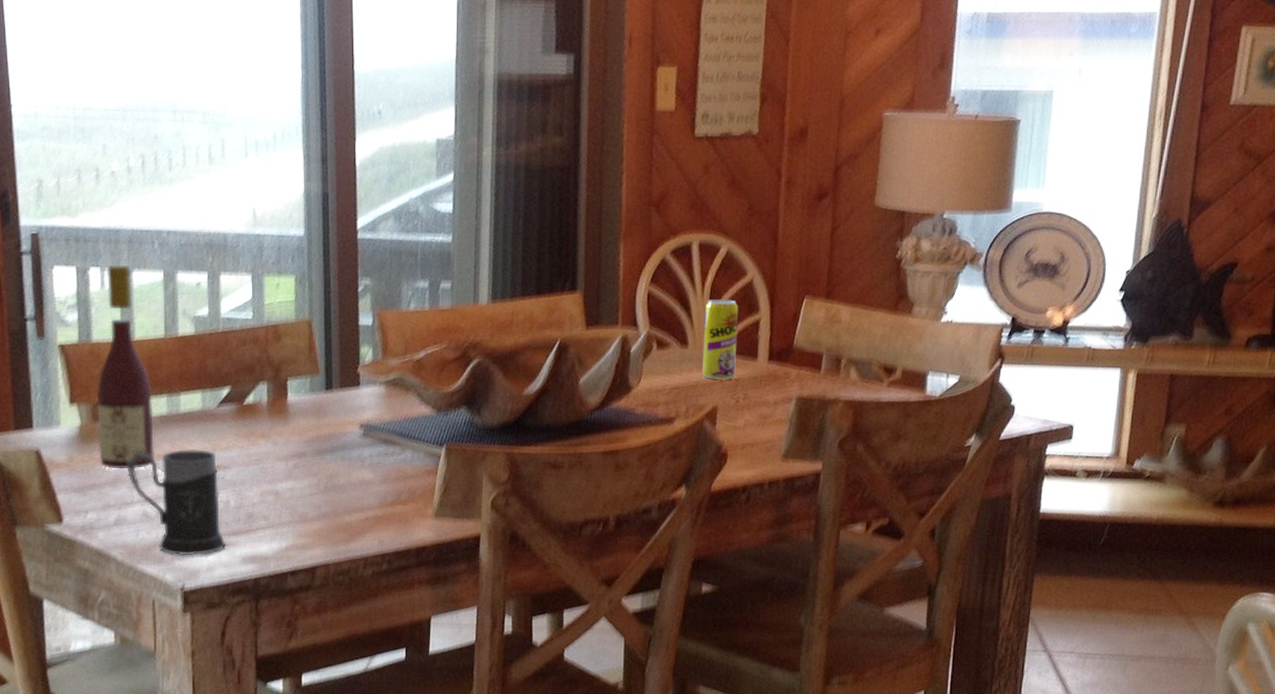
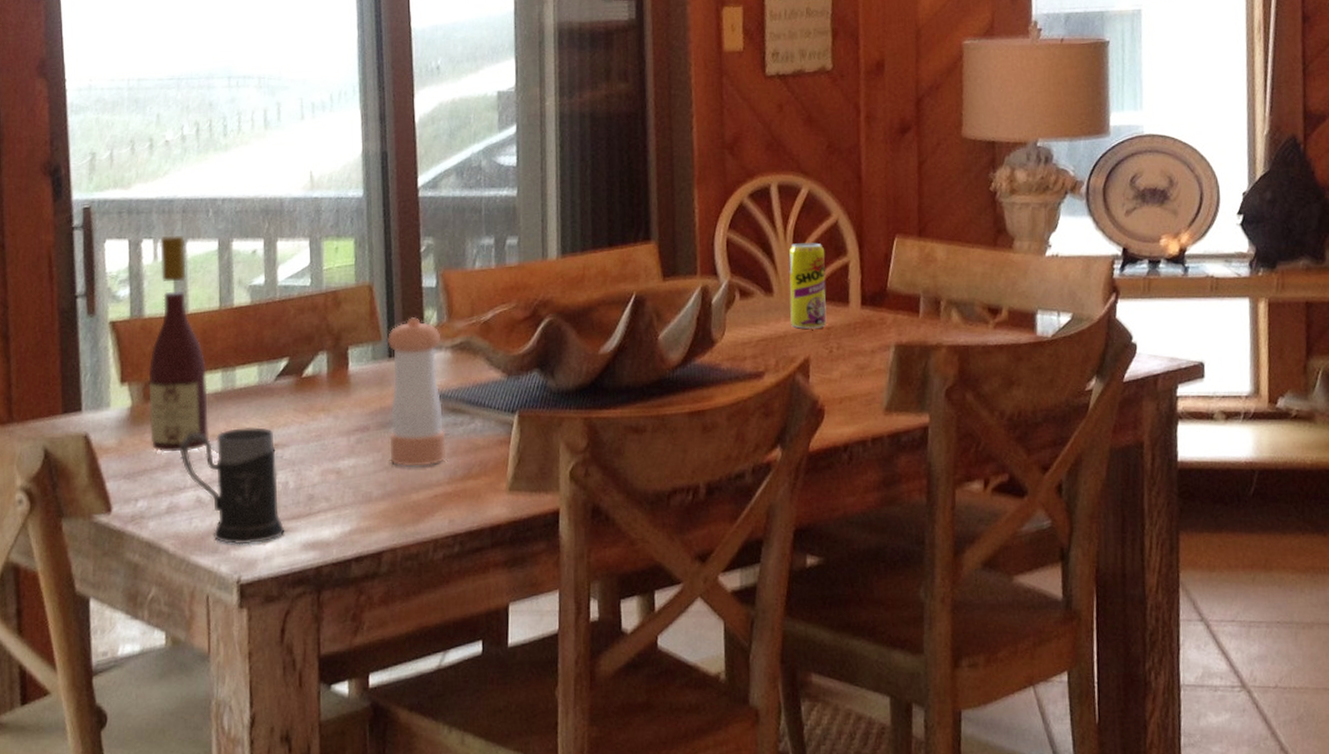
pepper shaker: none [324,353,378,491] -> present [386,317,446,467]

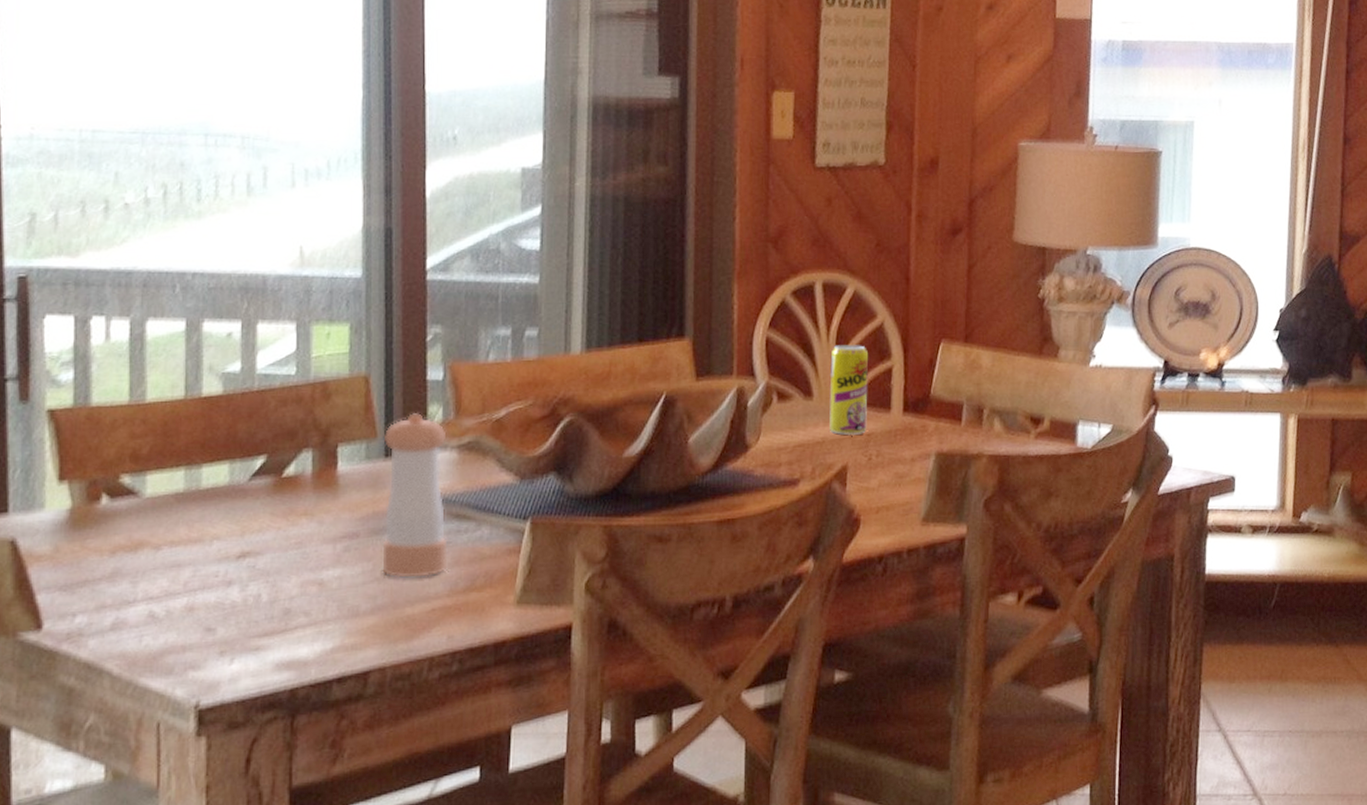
wine bottle: present [148,235,209,453] -> none [93,312,167,561]
mug: present [180,427,285,545] -> none [130,533,255,665]

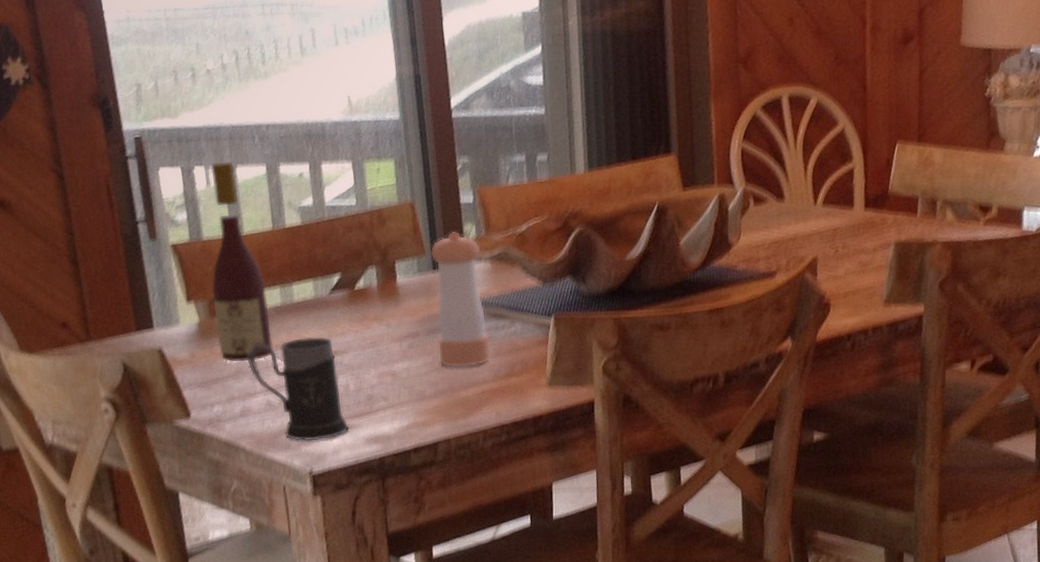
wine bottle: none [93,312,167,561] -> present [211,161,273,363]
mug: none [130,533,255,665] -> present [247,337,349,441]
beverage can: present [829,345,869,435] -> none [798,150,833,231]

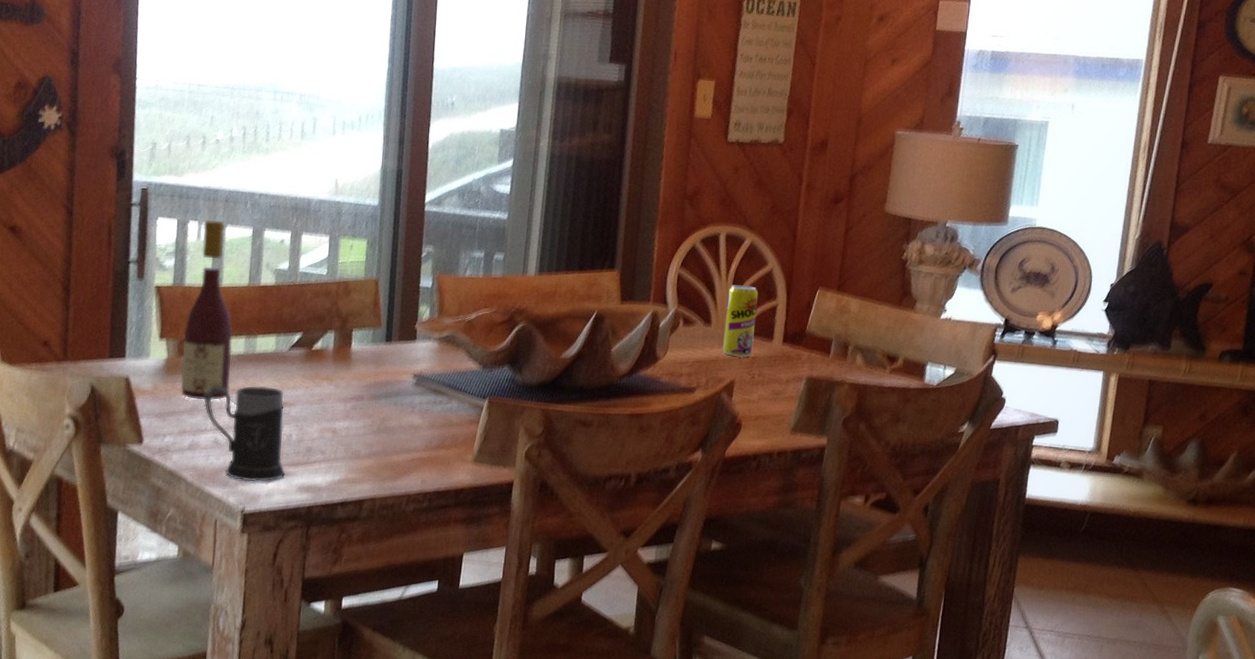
pepper shaker: present [430,232,490,368] -> none [379,310,431,435]
beverage can: none [798,150,833,231] -> present [723,285,759,357]

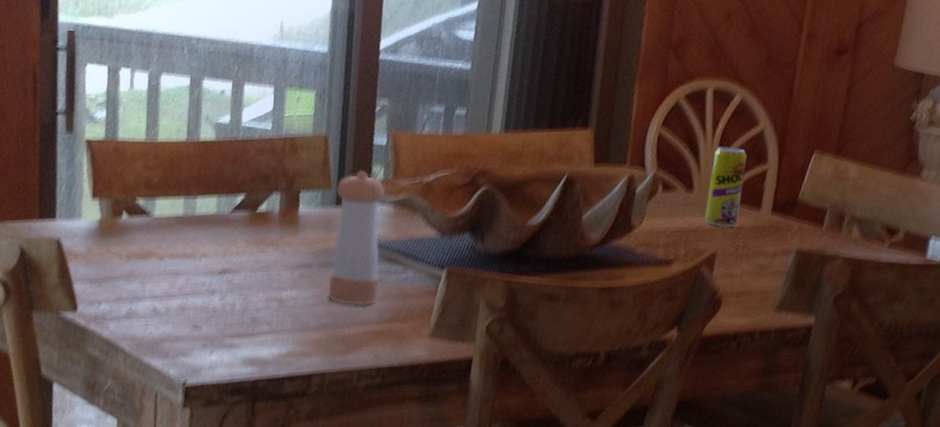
wine bottle: present [180,219,233,401] -> none [116,66,171,266]
mug: present [204,386,285,482] -> none [141,250,229,354]
pepper shaker: none [379,310,431,435] -> present [329,171,385,306]

